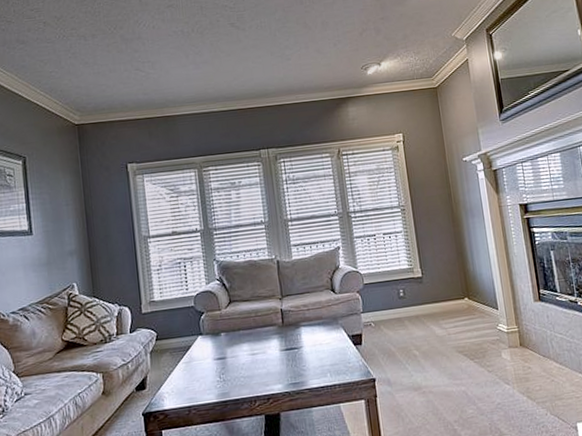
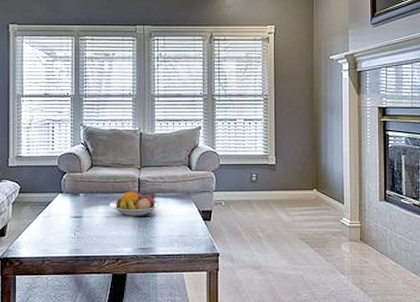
fruit bowl: none [253,323,308,351] -> present [109,191,161,216]

